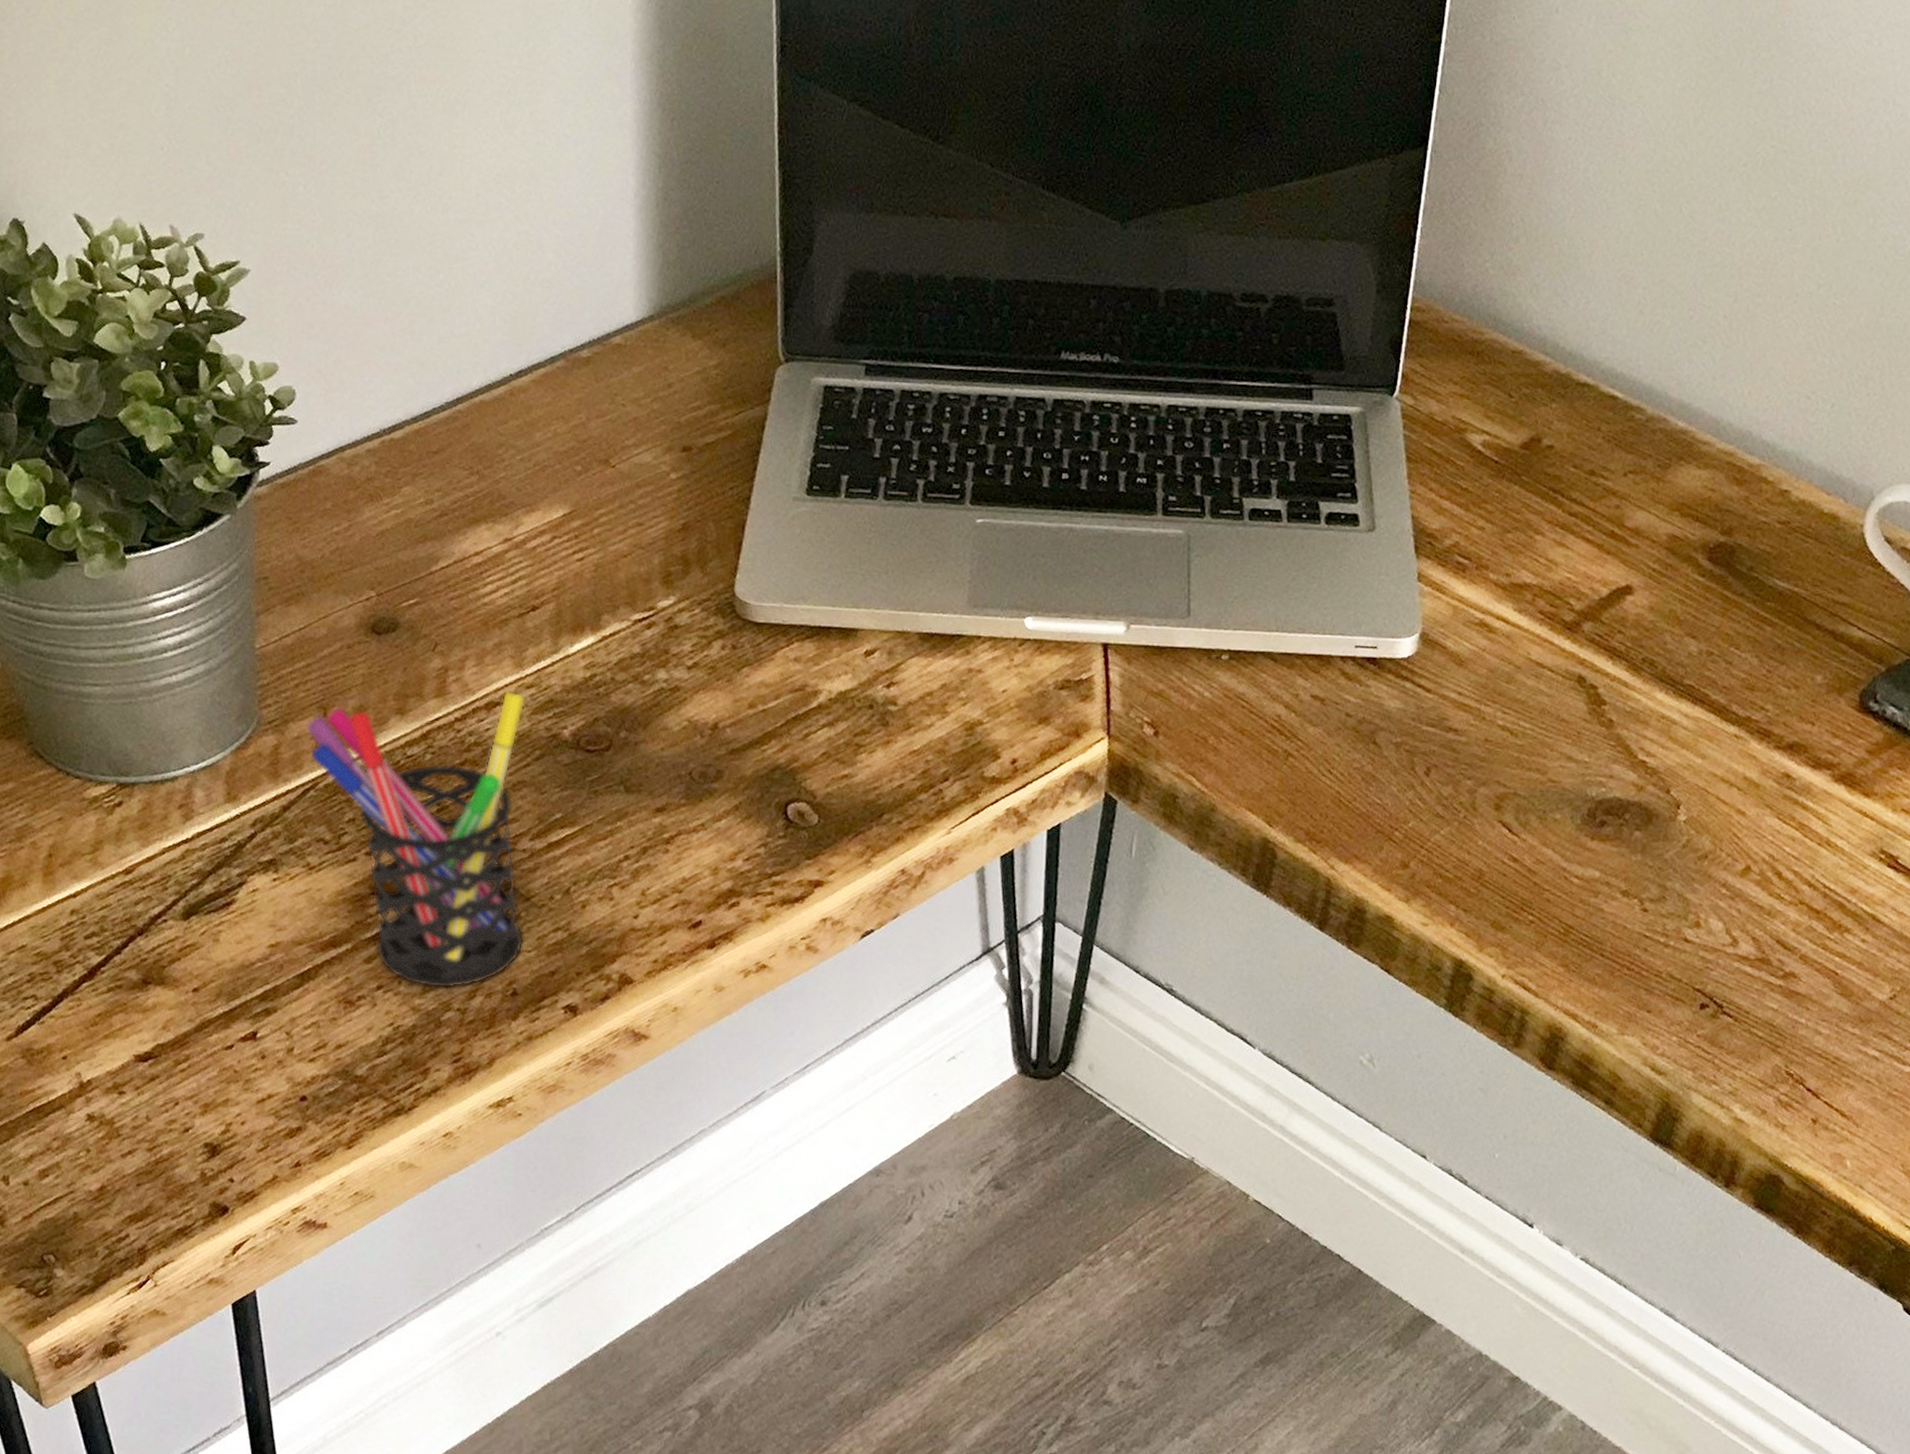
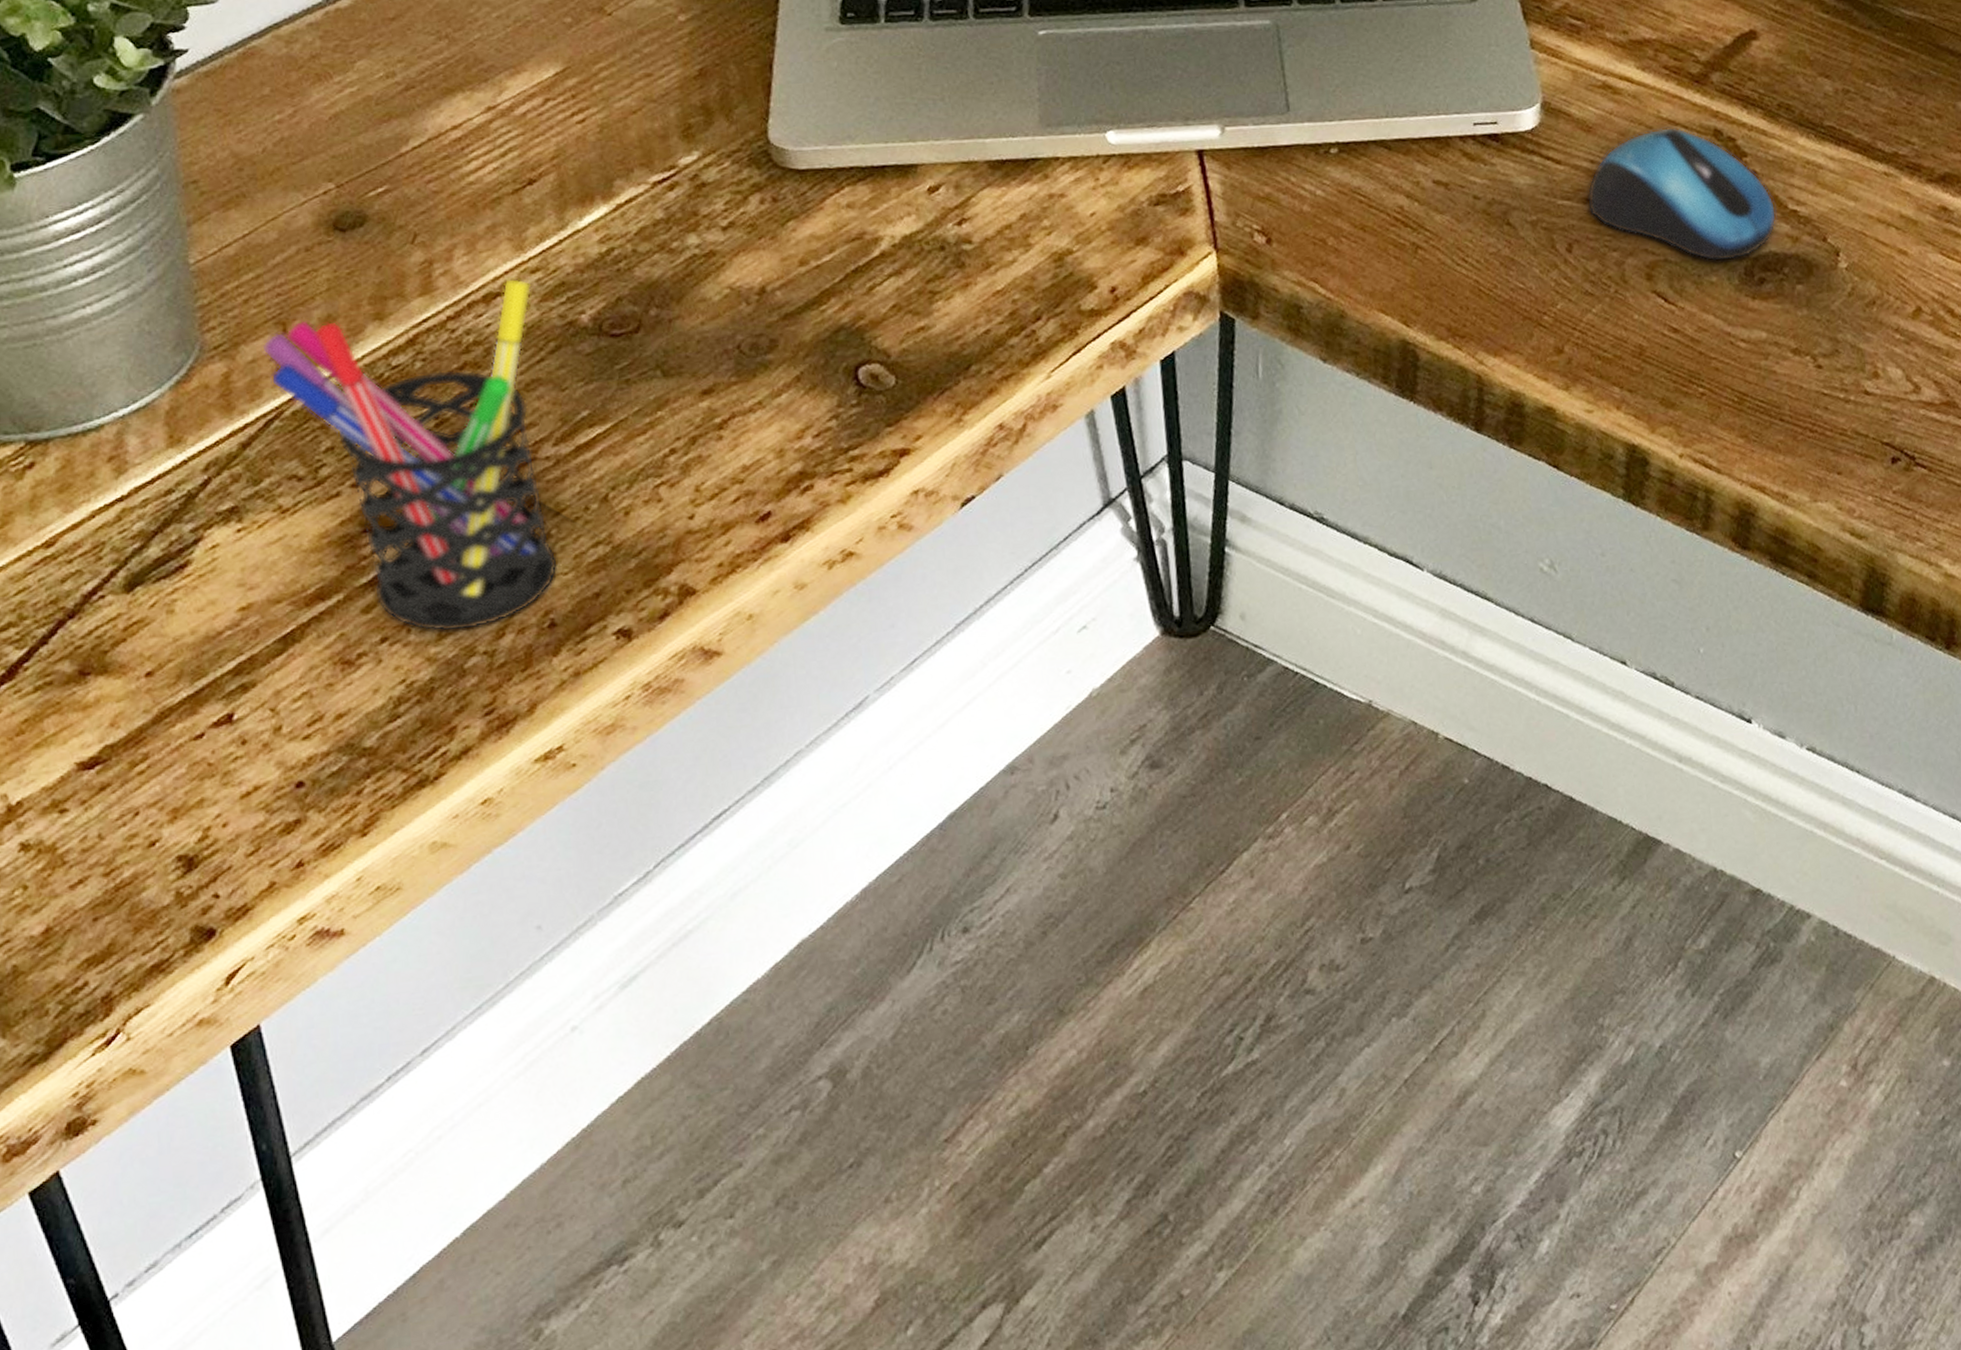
computer mouse: none [1450,668,1626,801] -> present [1587,127,1777,262]

